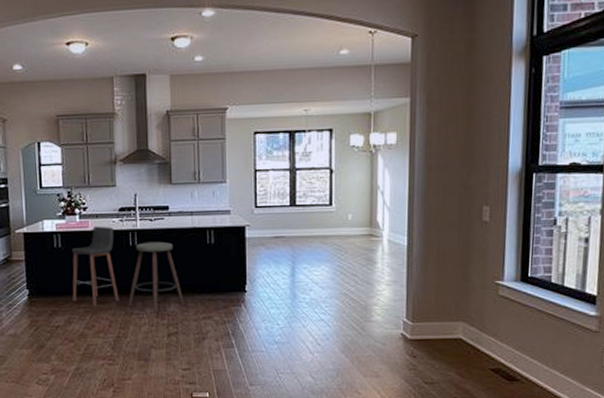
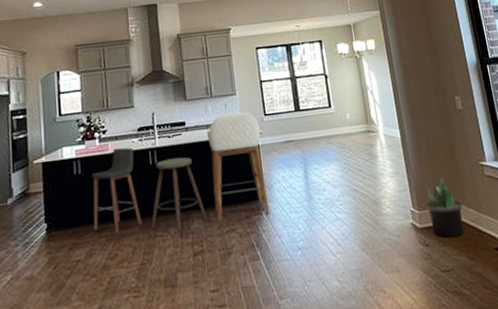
bar stool: none [191,201,250,308] -> present [207,111,270,222]
planter: none [423,292,464,353] -> present [423,177,465,238]

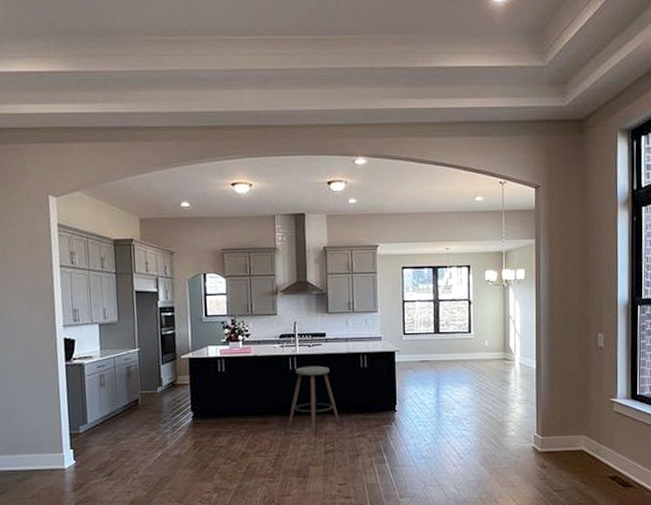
bar stool: present [92,147,142,234] -> none [235,351,280,428]
bar stool: present [207,111,270,222] -> none [346,329,400,427]
planter: present [423,177,465,238] -> none [551,409,585,464]

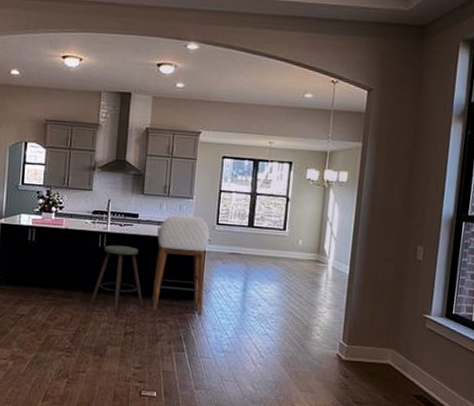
bar stool: none [346,329,400,427] -> present [151,215,210,315]

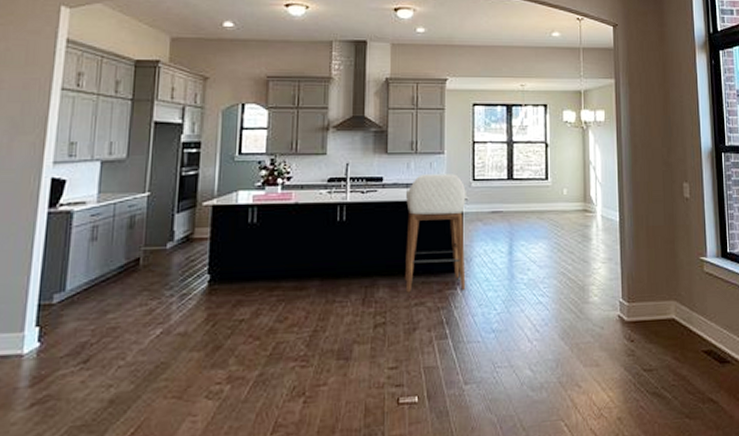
bar stool: present [90,245,143,312] -> none [329,216,395,300]

